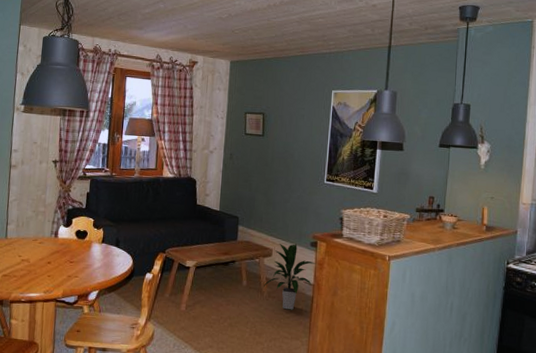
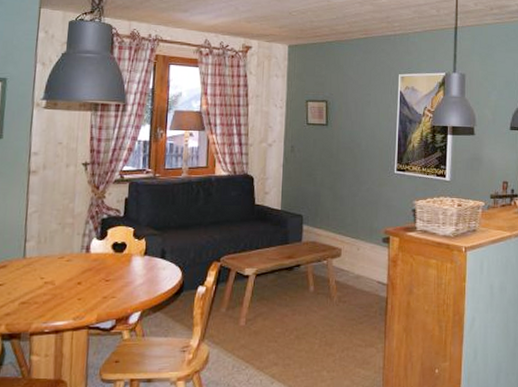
indoor plant: present [263,243,316,310] -> none [332,241,390,315]

